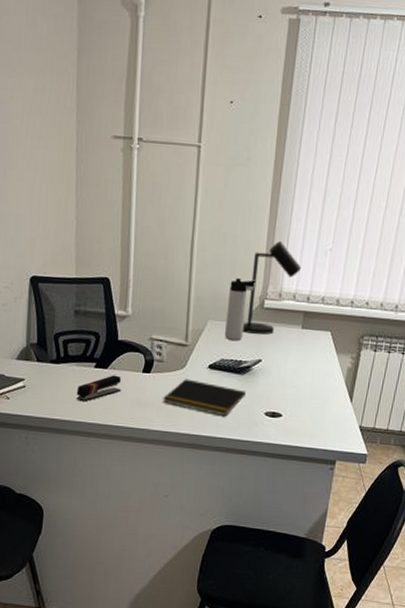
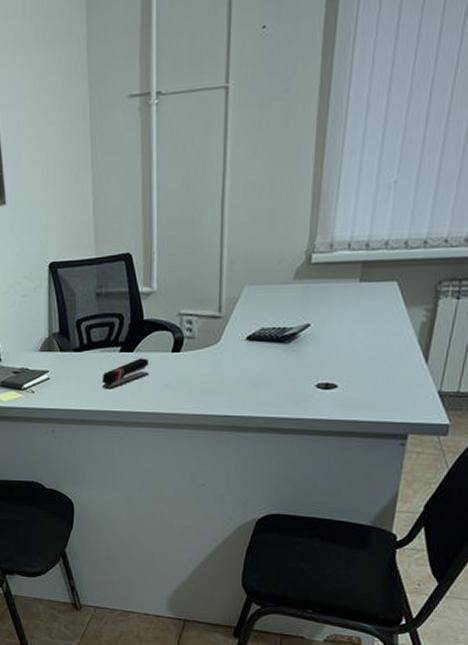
notepad: present [163,379,246,417] -> none [196,354,292,393]
thermos bottle: present [225,277,257,340] -> none [265,232,301,305]
desk lamp: present [242,241,302,335] -> none [286,182,358,295]

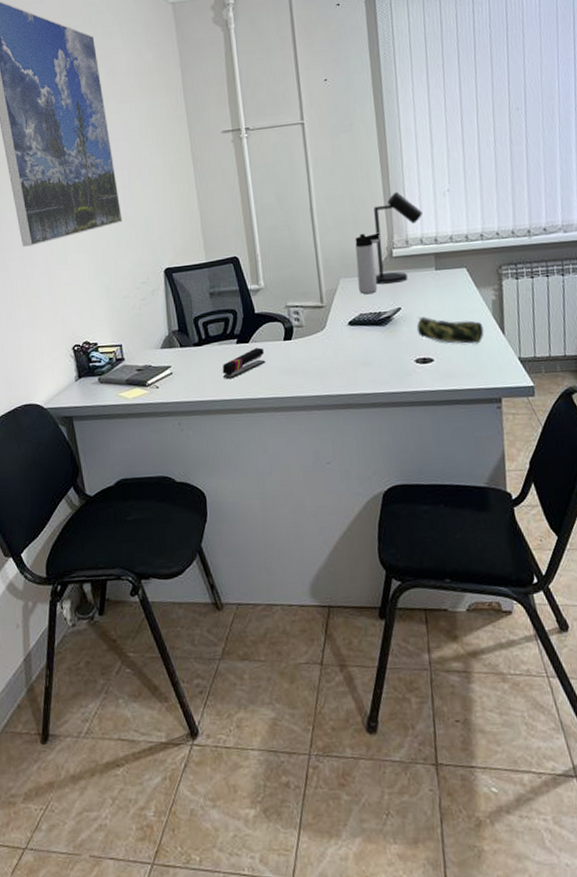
thermos bottle: none [265,232,301,305] -> present [355,232,381,294]
desk lamp: none [286,182,358,295] -> present [373,192,423,284]
pencil case: none [324,336,404,372] -> present [416,317,484,344]

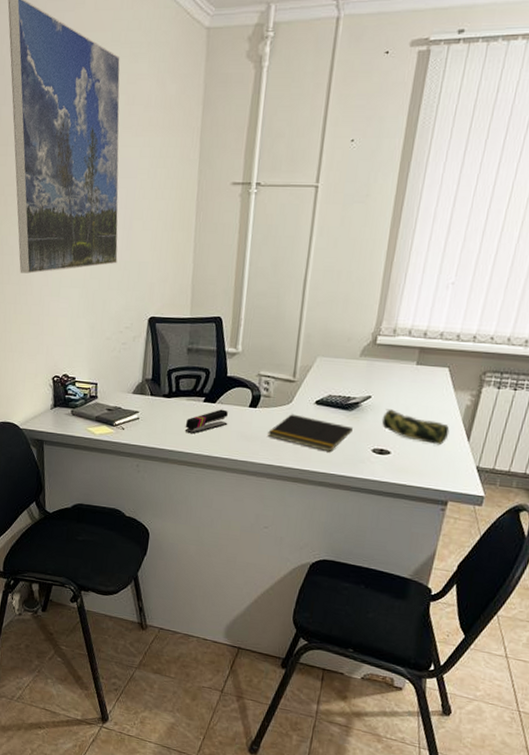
notepad: none [308,339,391,371] -> present [268,414,353,453]
thermos bottle: present [355,232,381,294] -> none [334,314,370,377]
desk lamp: present [373,192,423,284] -> none [352,277,420,371]

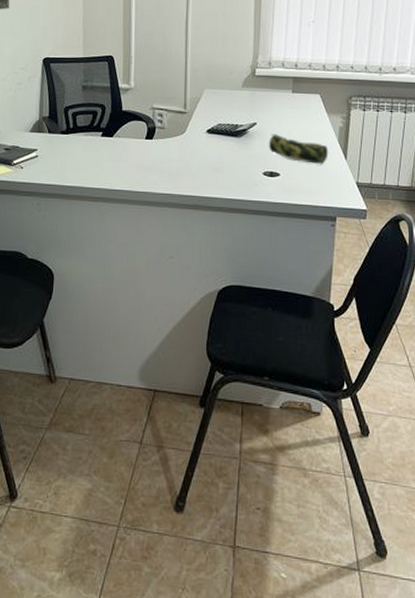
stapler: present [184,409,228,434] -> none [84,142,126,169]
notepad: present [268,414,353,453] -> none [165,143,243,178]

